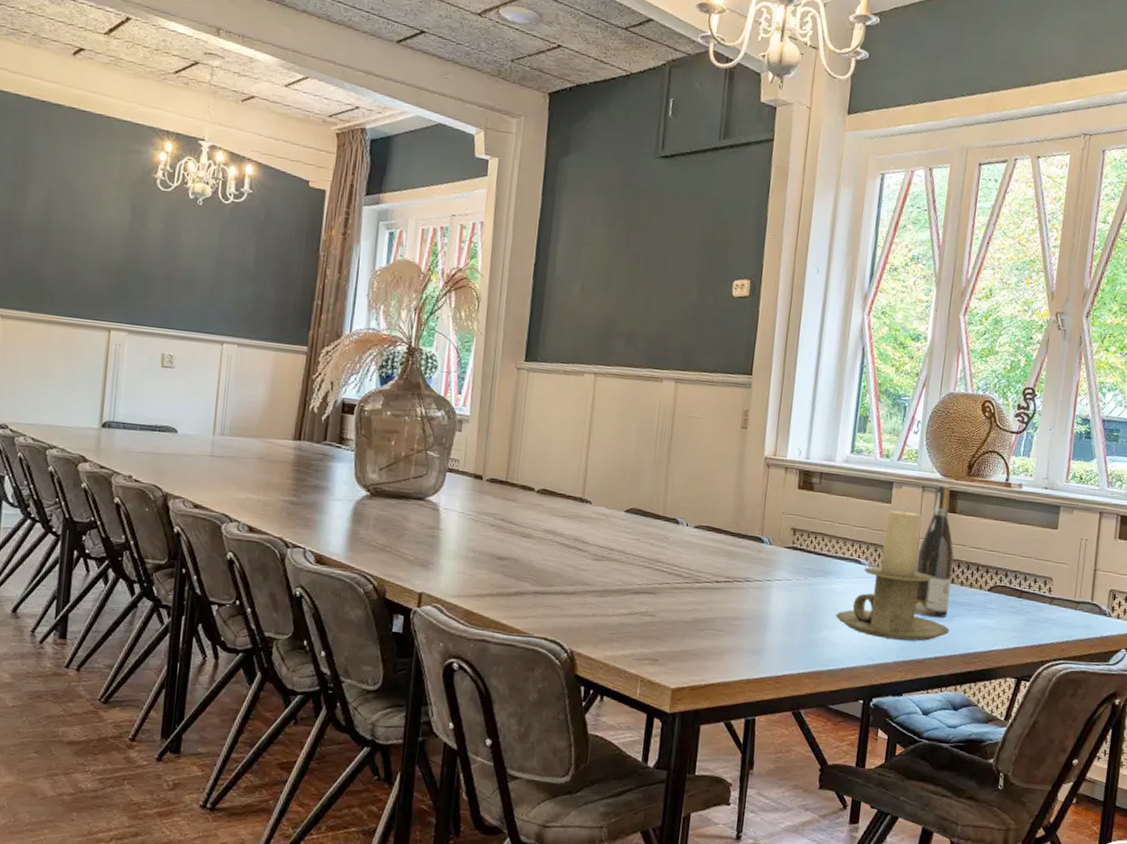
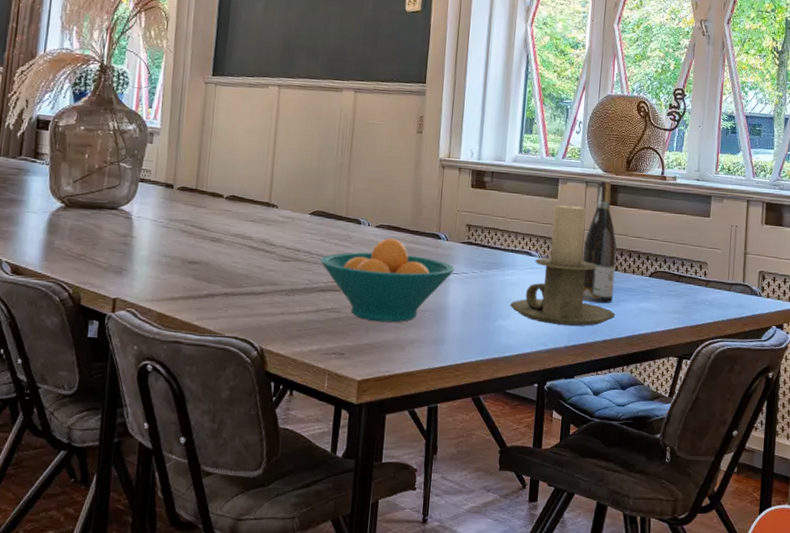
fruit bowl: none [635,540,778,630] -> present [320,238,455,323]

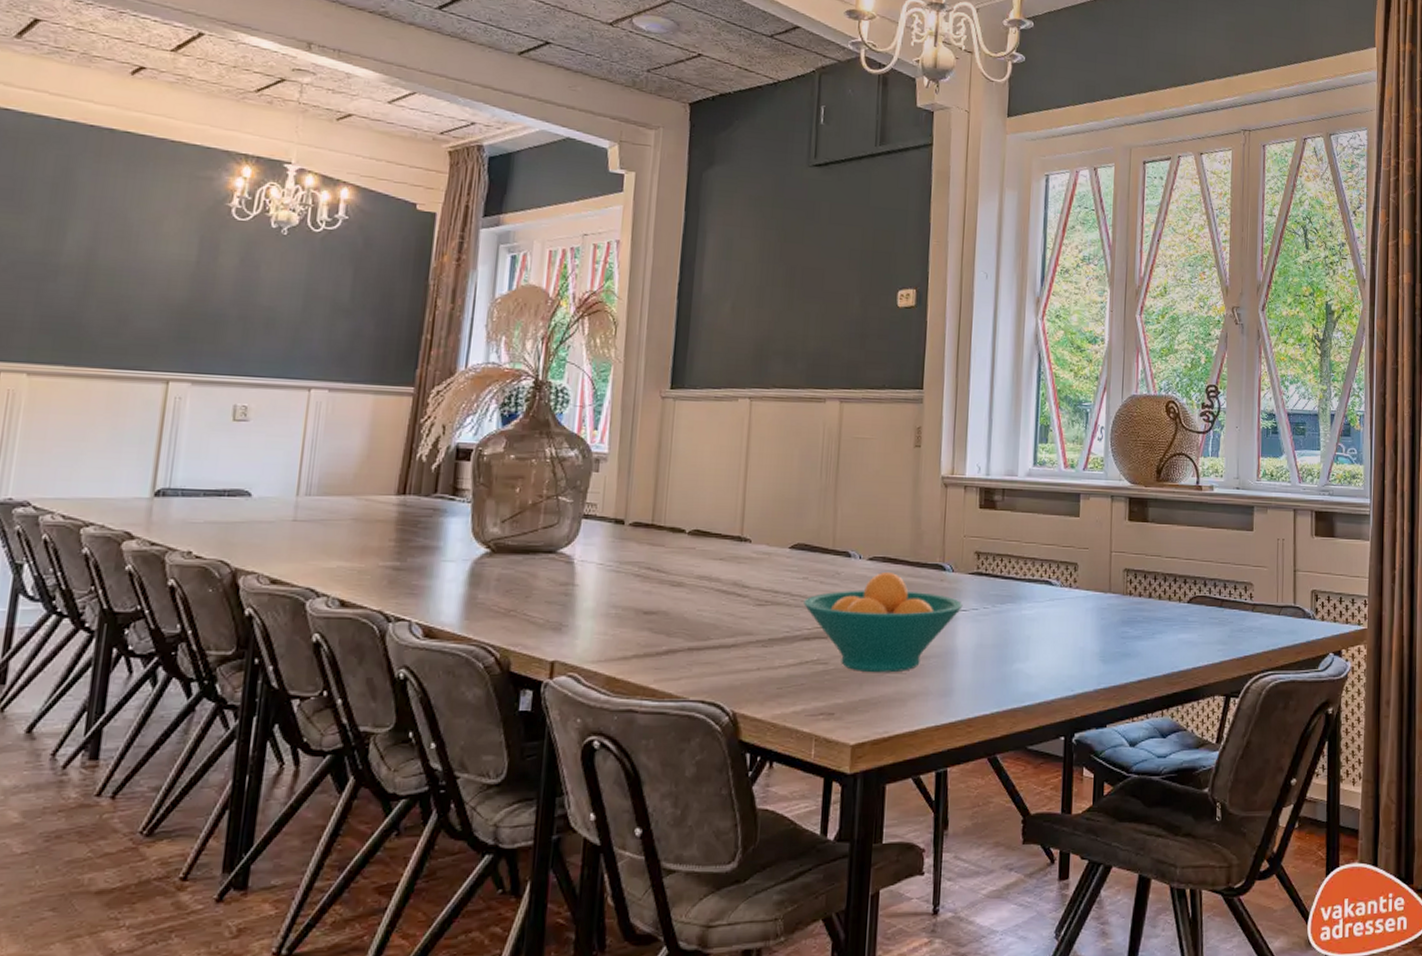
candle holder: present [509,205,616,326] -> none [1028,523,1152,665]
wine bottle: present [582,180,617,304] -> none [1112,493,1150,637]

